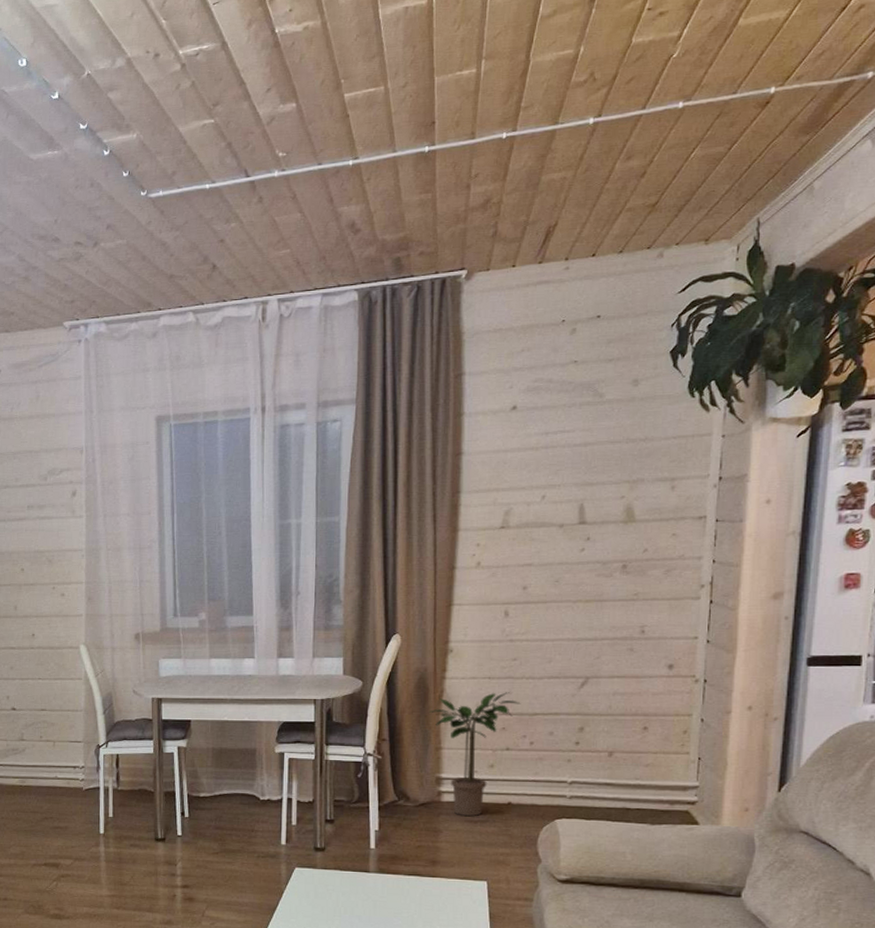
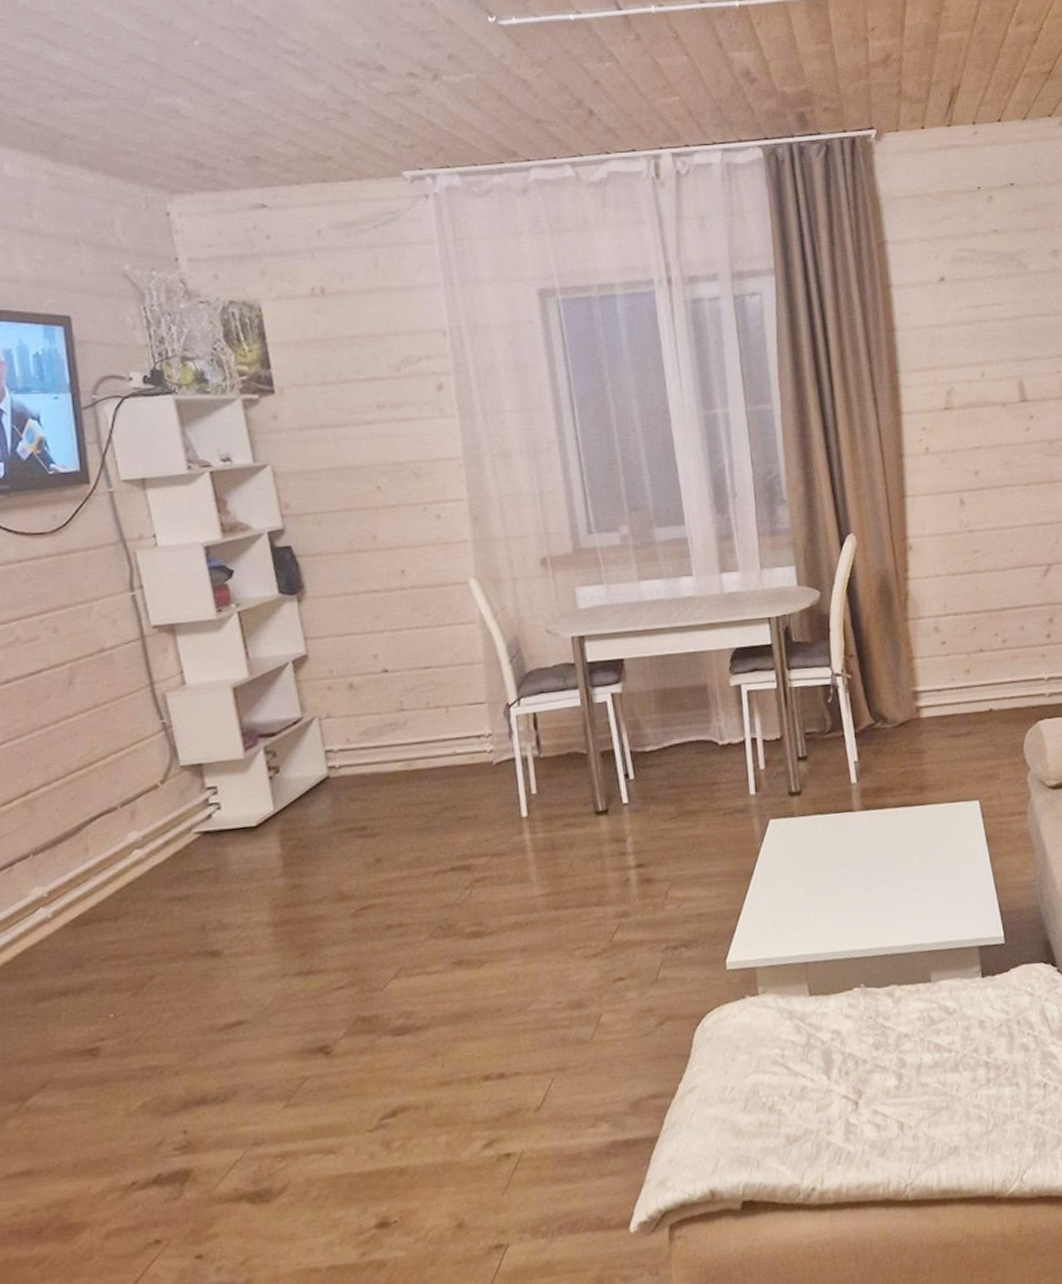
potted plant: present [428,692,521,816] -> none [895,588,989,731]

